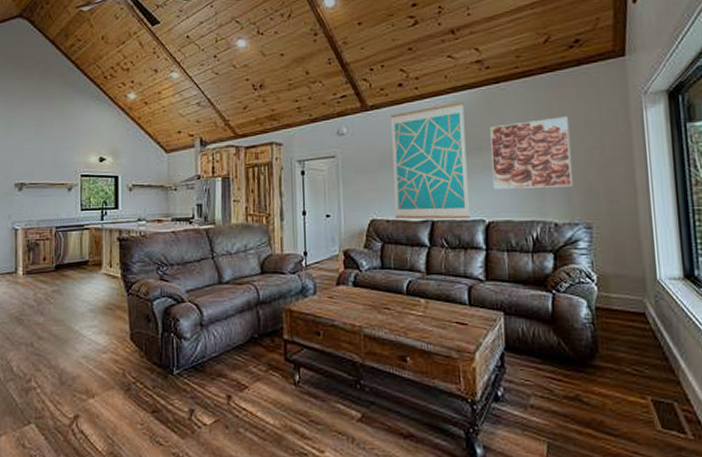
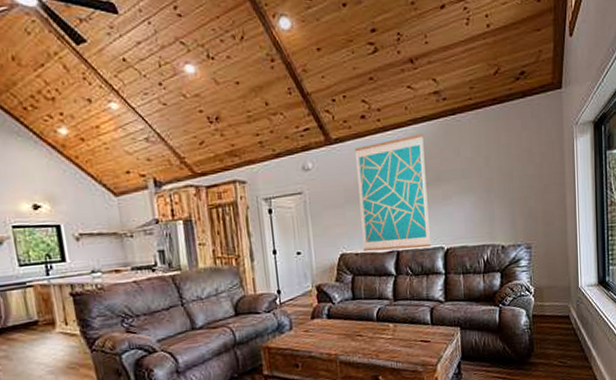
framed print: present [490,116,573,189] -> none [447,147,517,218]

